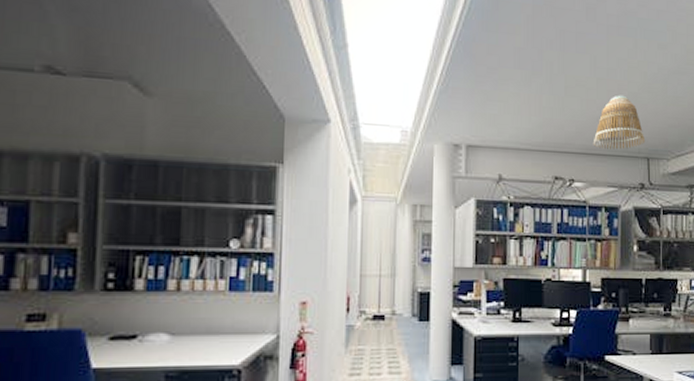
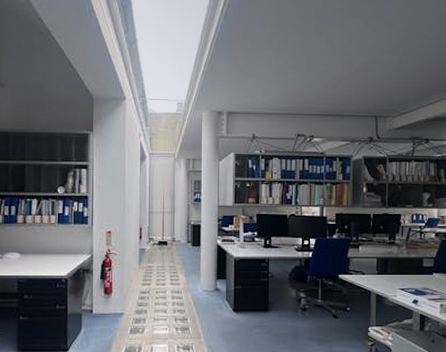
lamp shade: present [593,95,646,150] -> none [329,66,374,111]

